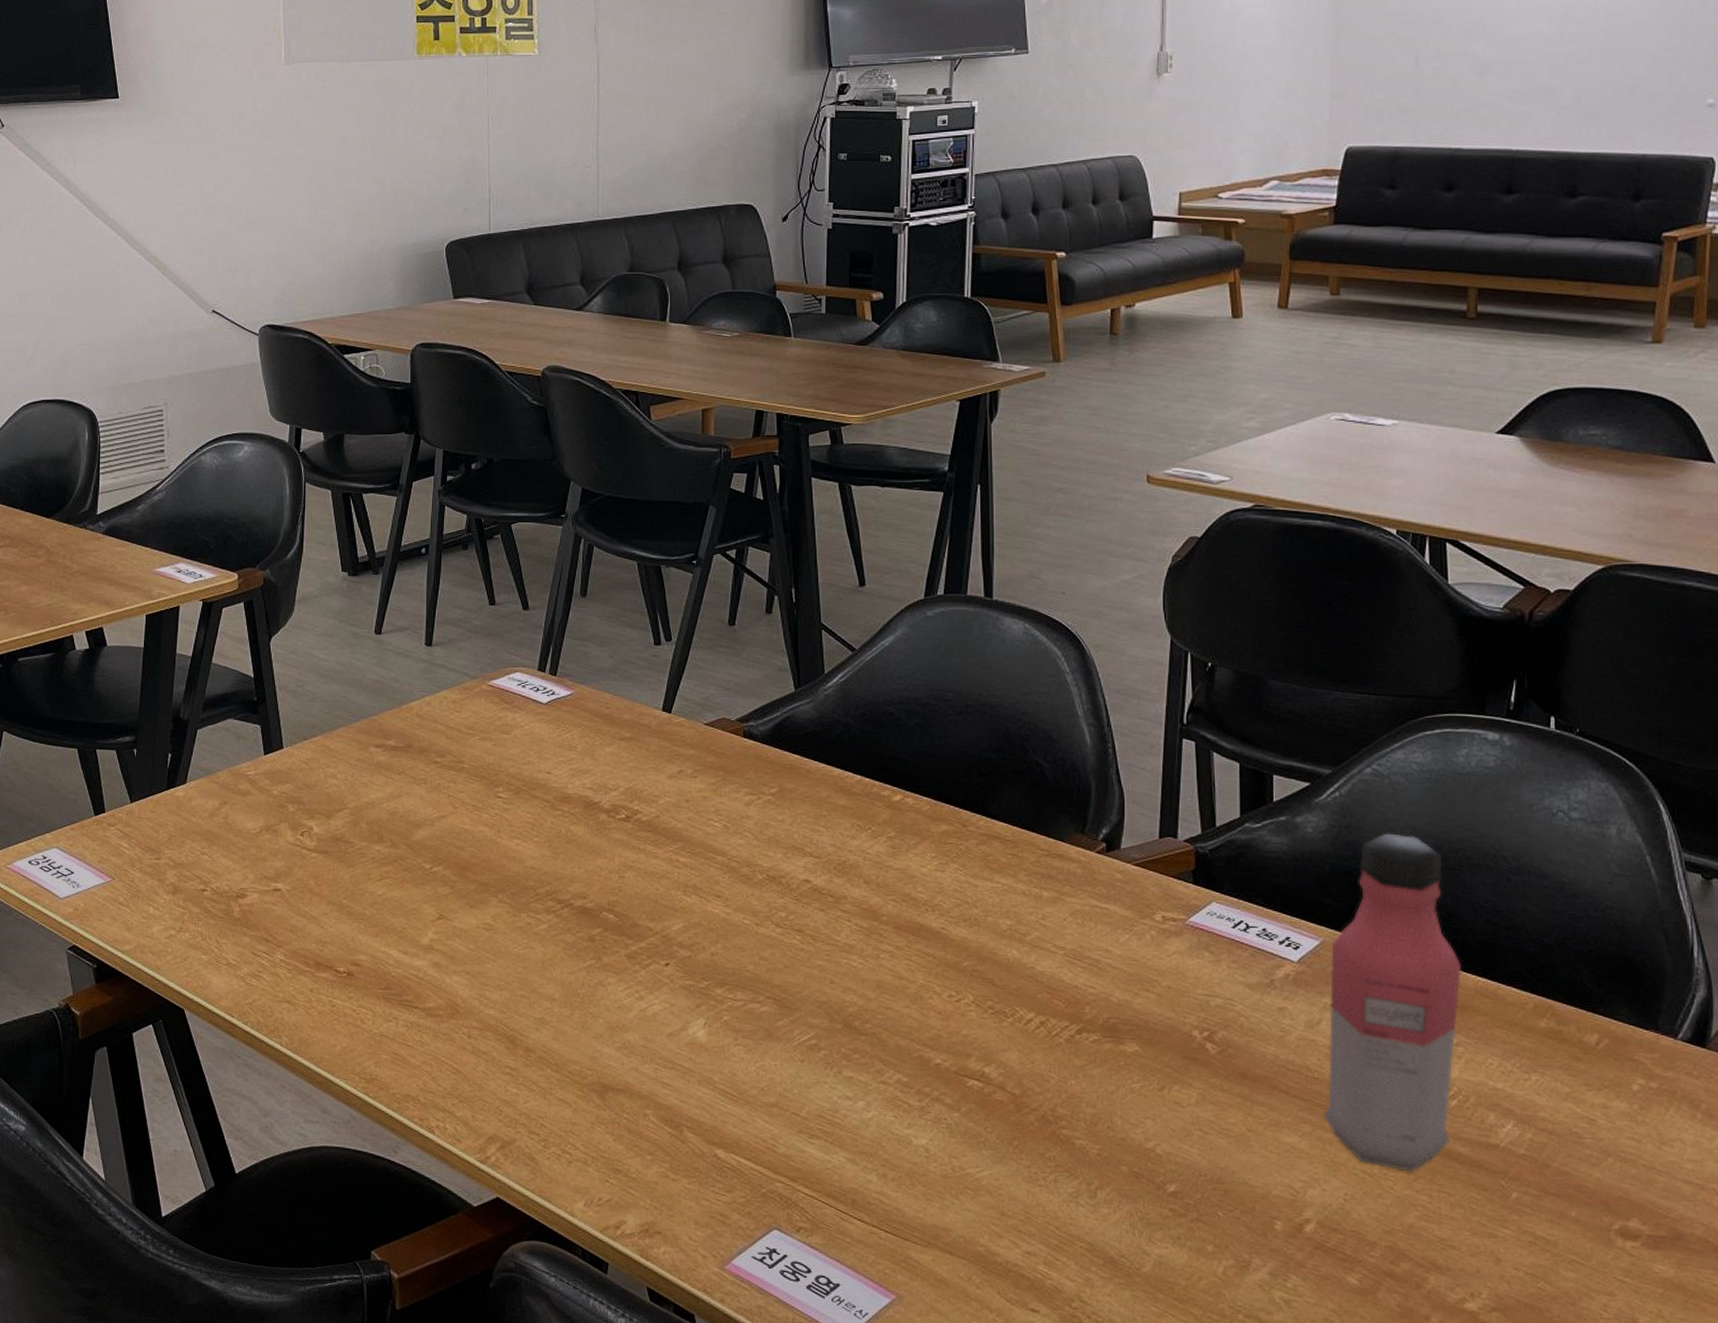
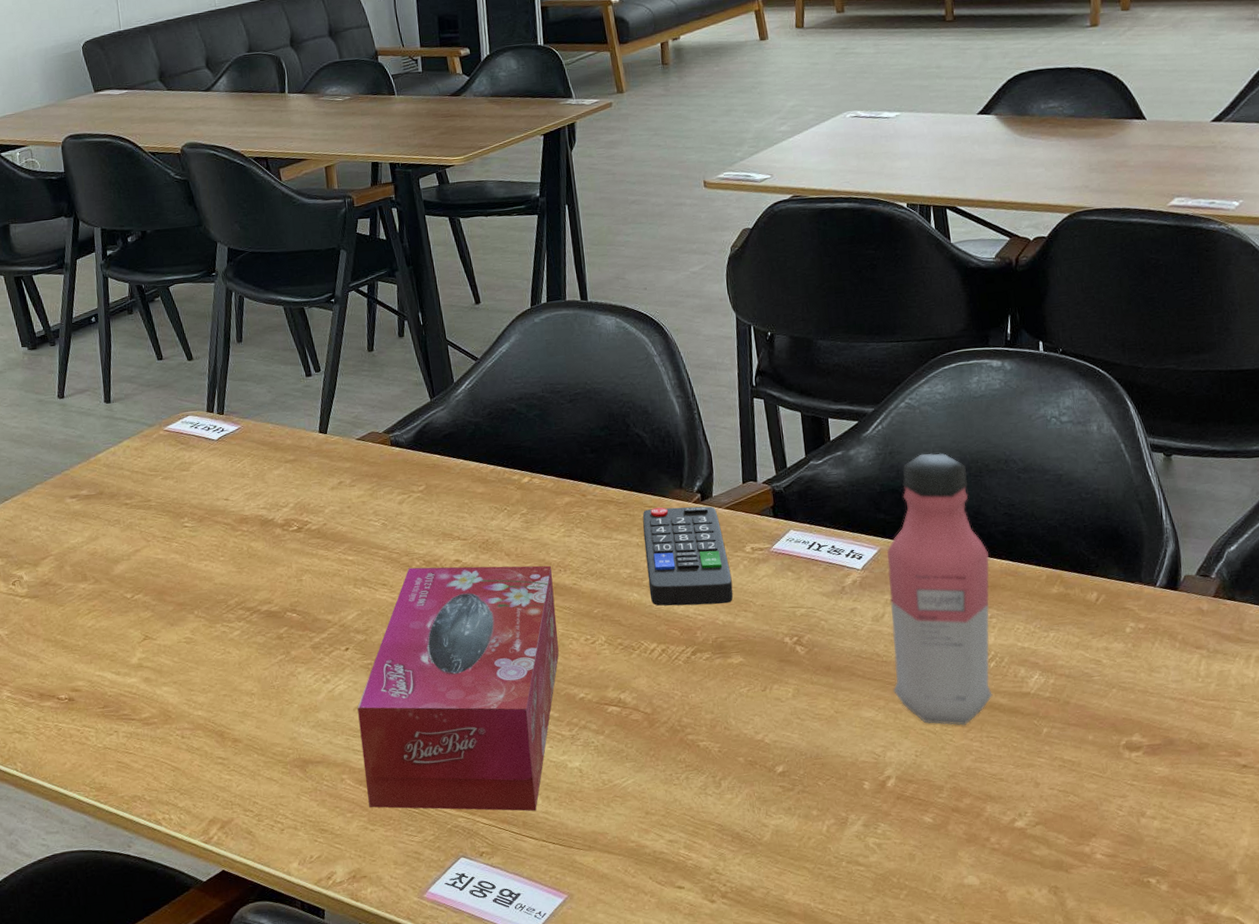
tissue box: none [672,881,918,1190] -> present [357,565,559,812]
remote control: none [1031,852,1135,979] -> present [642,506,733,606]

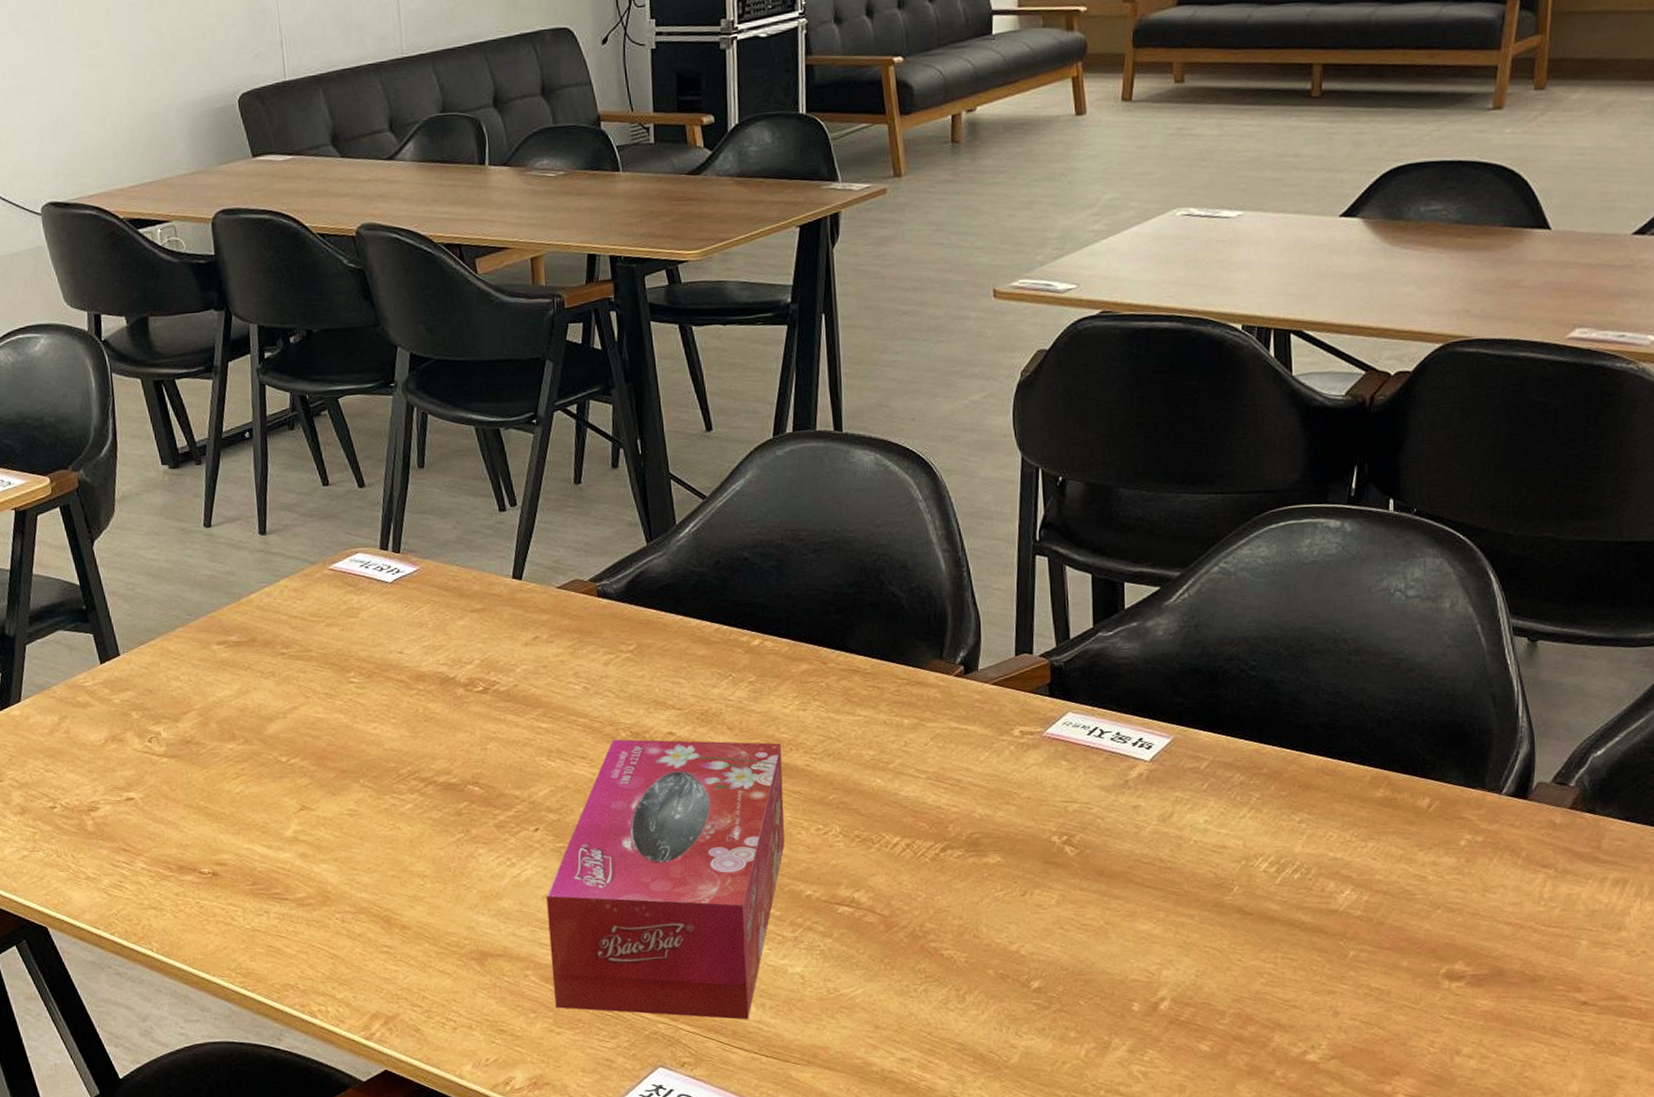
remote control: present [642,506,733,606] -> none [892,679,995,795]
water bottle: present [887,453,993,726] -> none [1176,628,1304,944]

